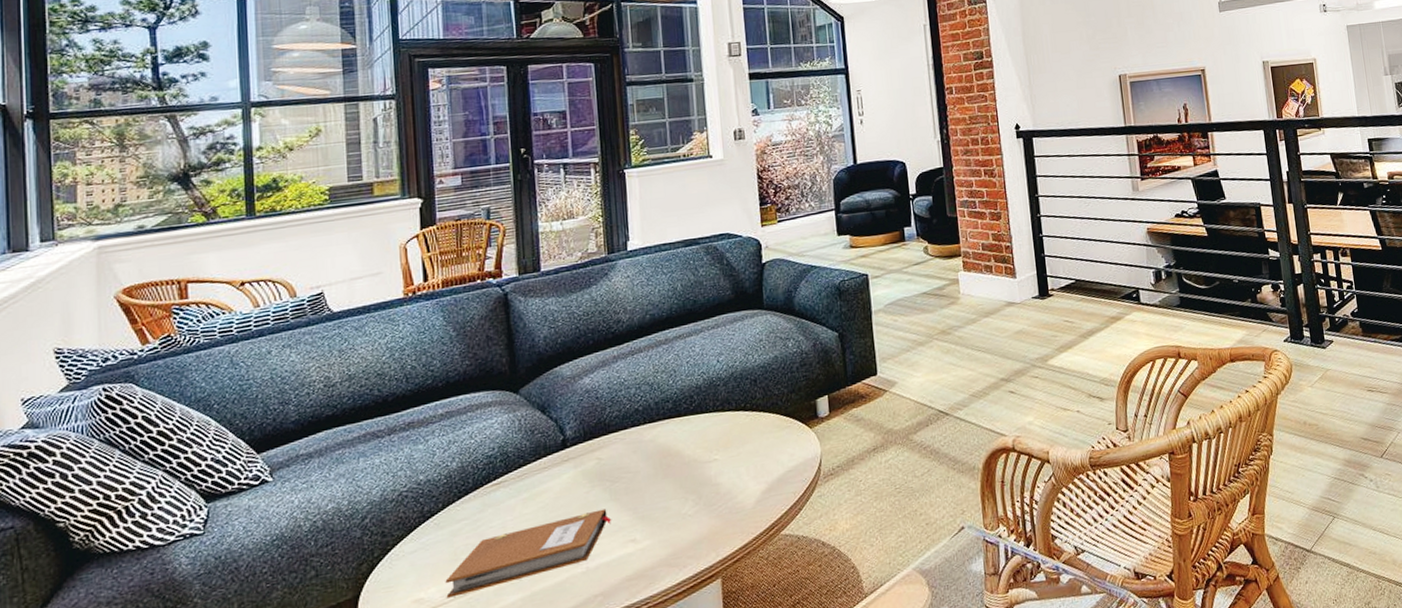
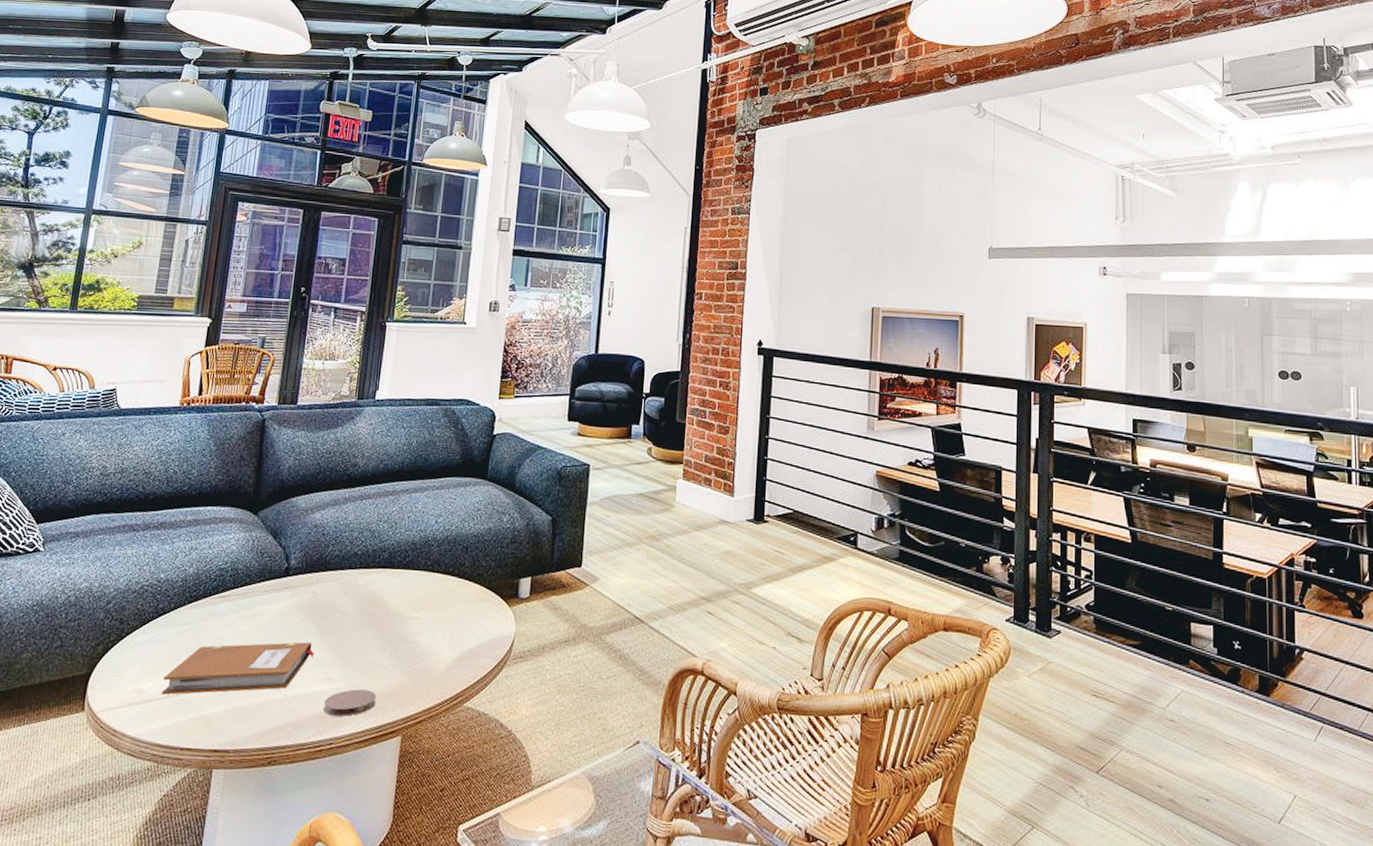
coaster: none [632,541,688,576] -> present [323,689,377,717]

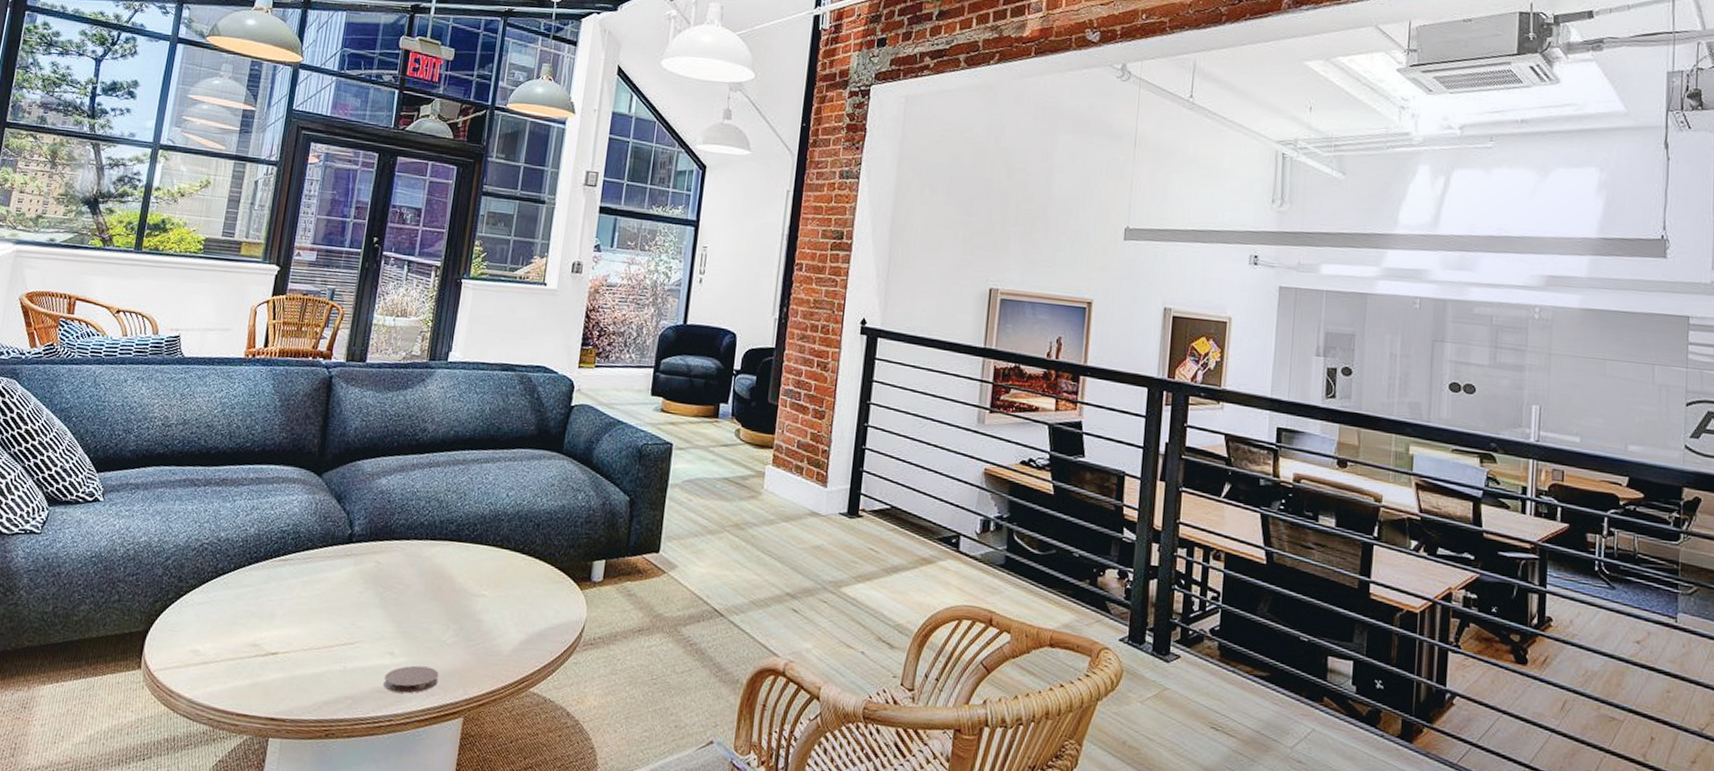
notebook: present [161,642,315,695] -> none [219,609,377,661]

